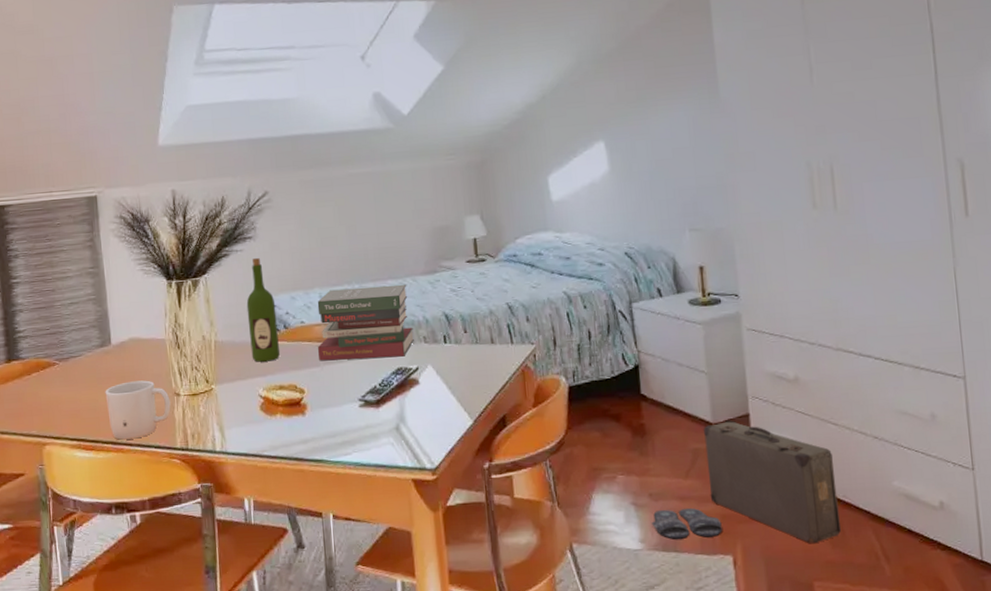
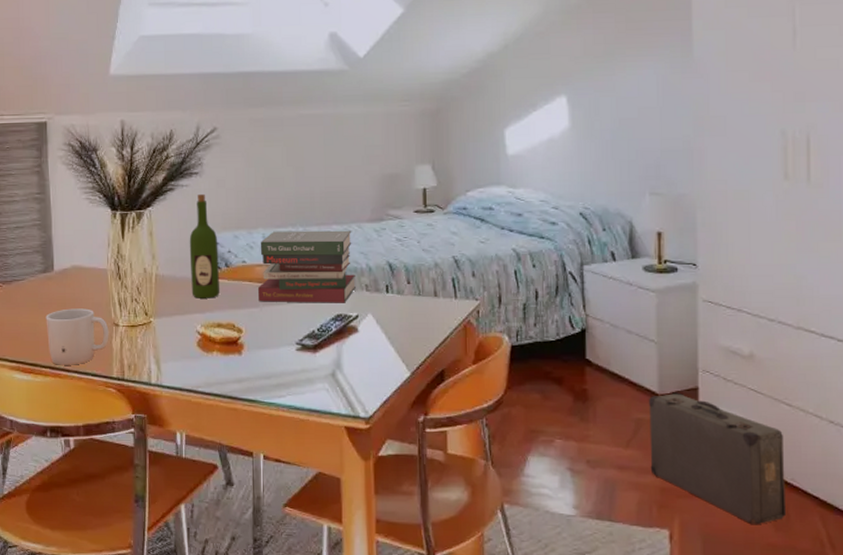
slippers: present [651,507,722,539] -> none [587,477,660,509]

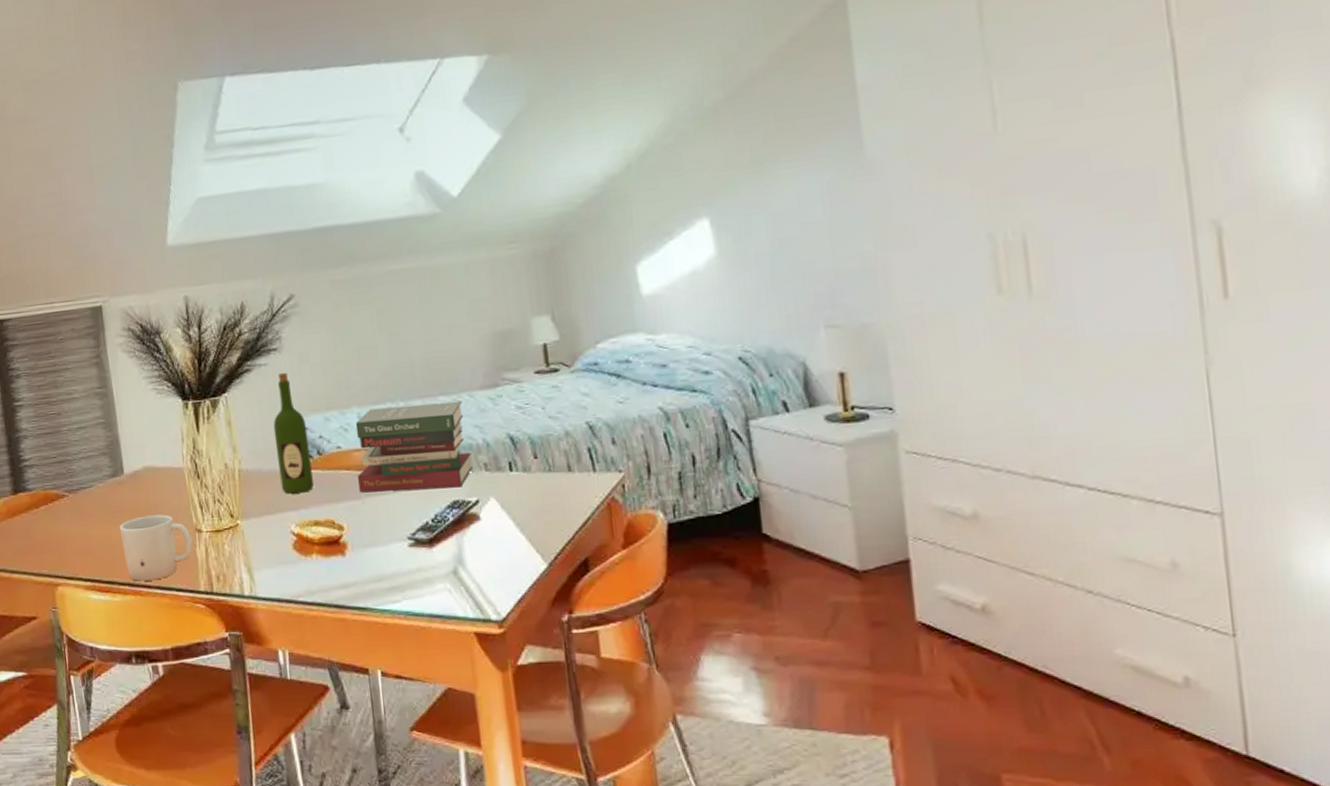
suitcase: present [649,392,785,525] -> none [847,567,1040,726]

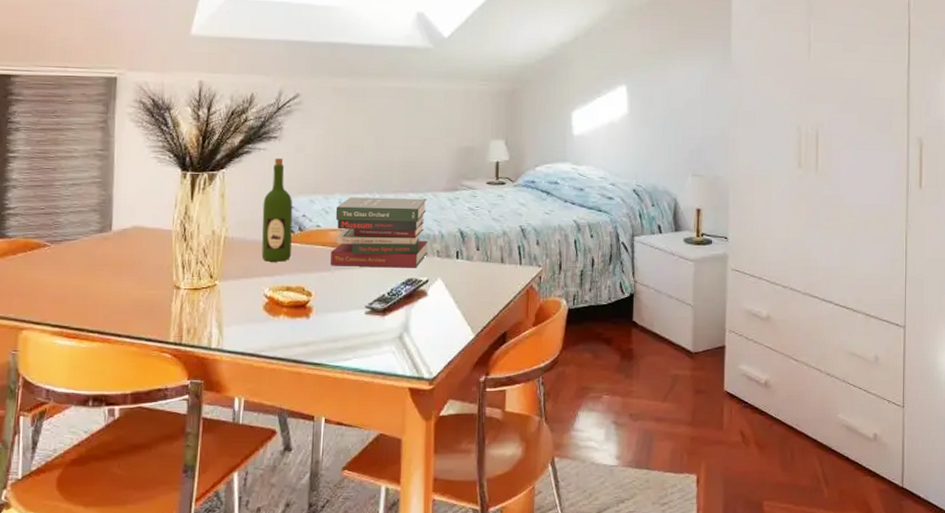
mug: present [119,514,192,581] -> none [97,270,169,330]

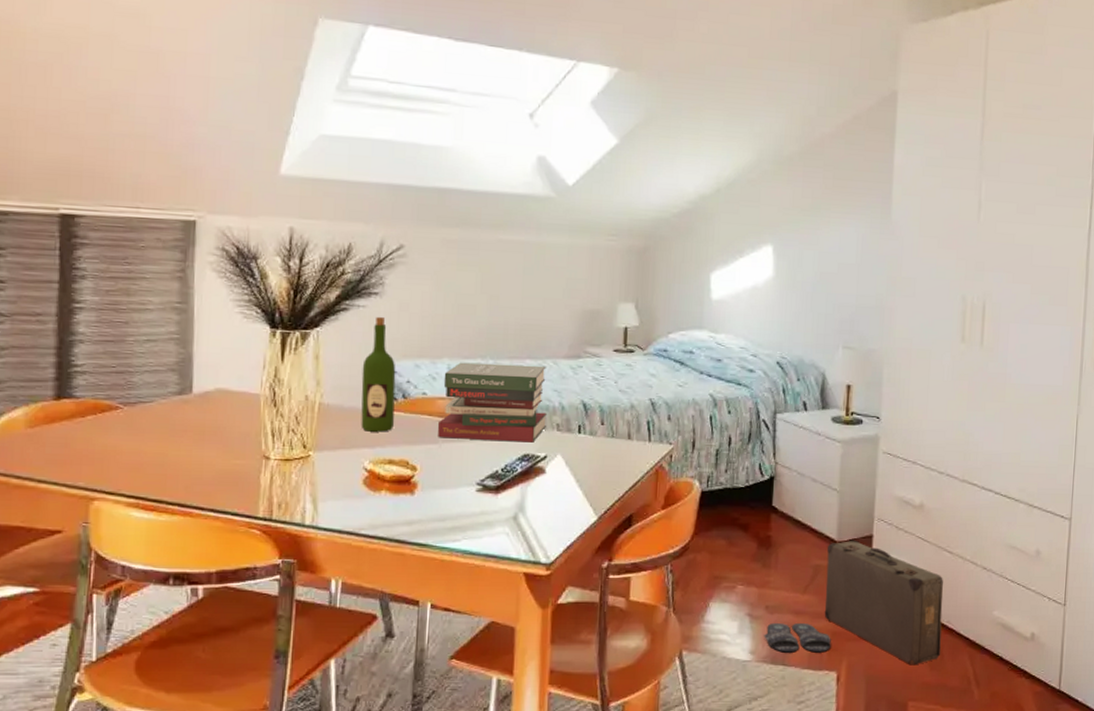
slippers: none [628,428,690,457] -> present [764,622,831,653]
suitcase: none [683,350,792,467] -> present [824,539,943,666]

